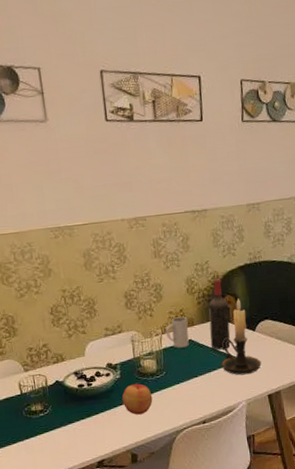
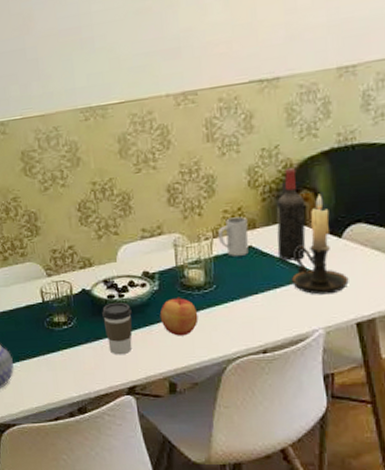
coffee cup: none [74,390,100,435] -> present [102,302,133,355]

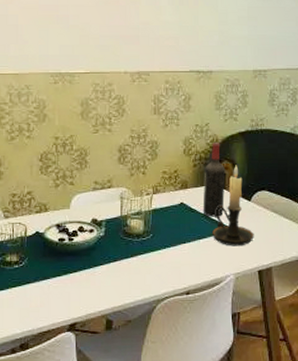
coffee cup: present [102,302,133,355] -> none [52,245,79,294]
apple: present [159,296,199,336] -> none [103,242,136,278]
mug: present [218,217,249,256] -> none [158,178,181,210]

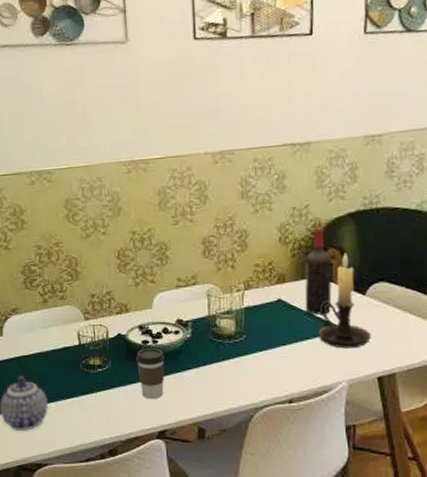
coffee cup: none [52,245,79,294] -> present [136,347,165,400]

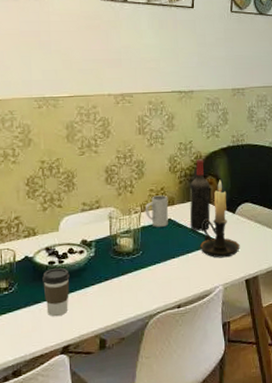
mug: none [250,271,278,308] -> present [145,195,169,227]

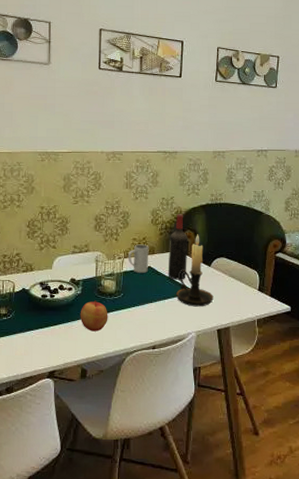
coffee cup: present [42,267,70,317] -> none [36,301,59,344]
apple: none [94,261,127,297] -> present [80,300,108,331]

